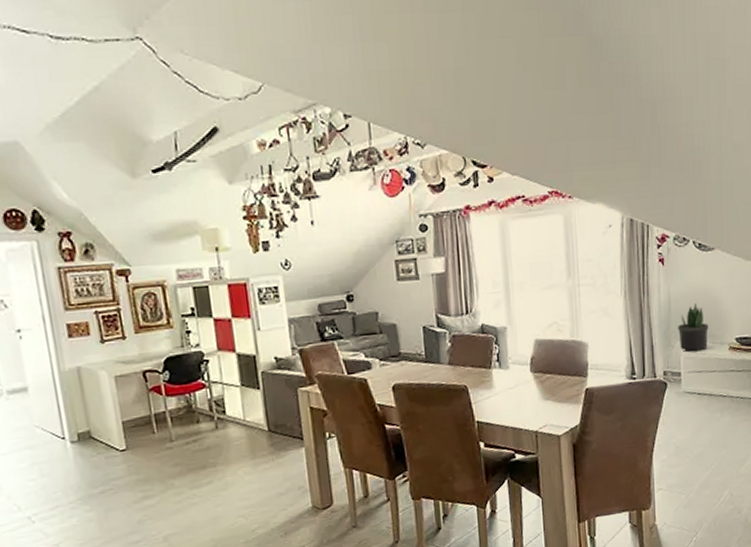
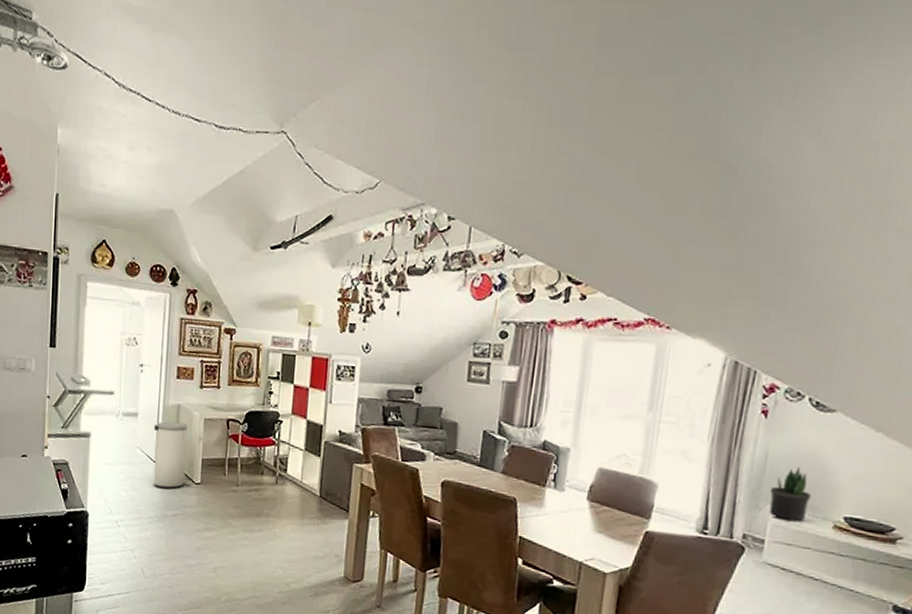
pedal bin: none [52,386,114,467] -> present [154,421,191,490]

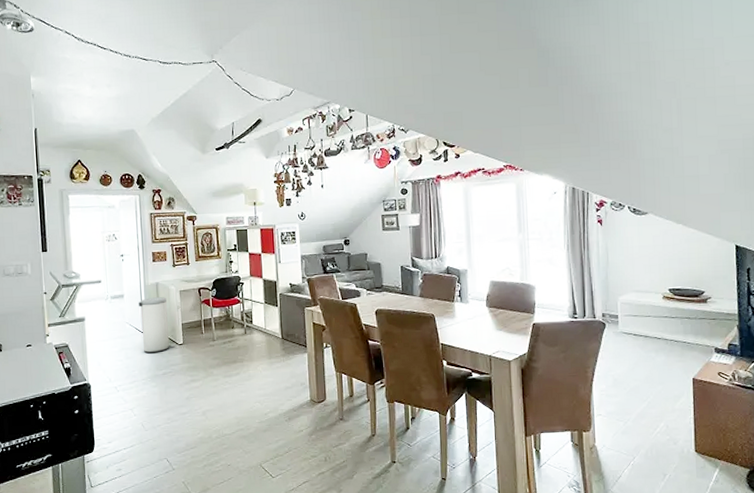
planter: present [769,467,811,522] -> none [615,258,643,299]

